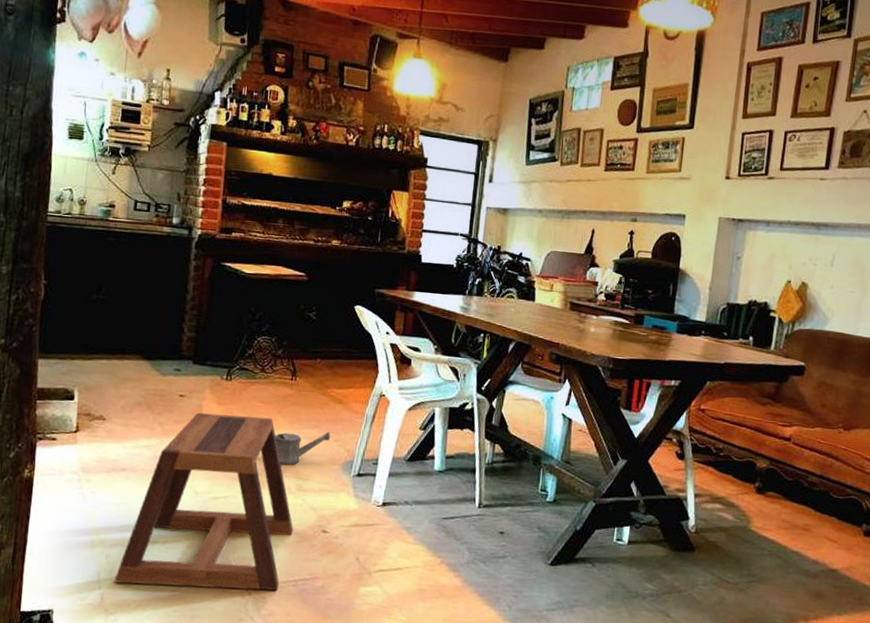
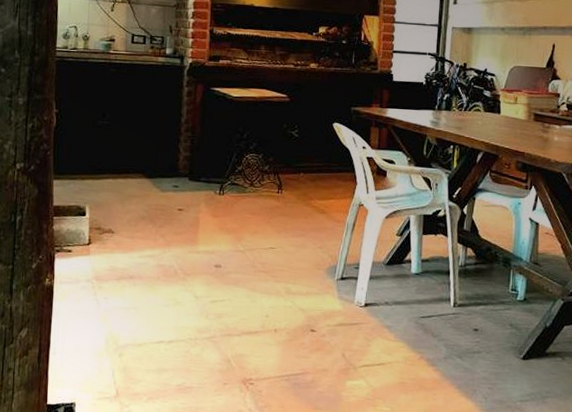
stool: present [114,412,294,591] -> none [127,224,285,385]
watering can: present [275,432,330,466] -> none [265,239,315,271]

